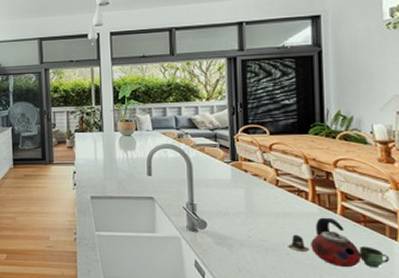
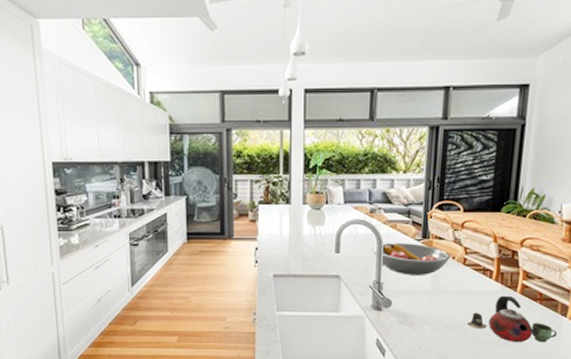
fruit bowl: none [183,165,261,197] -> present [372,242,450,275]

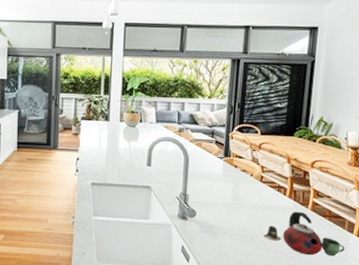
fruit bowl: present [372,242,450,275] -> none [180,159,249,190]

